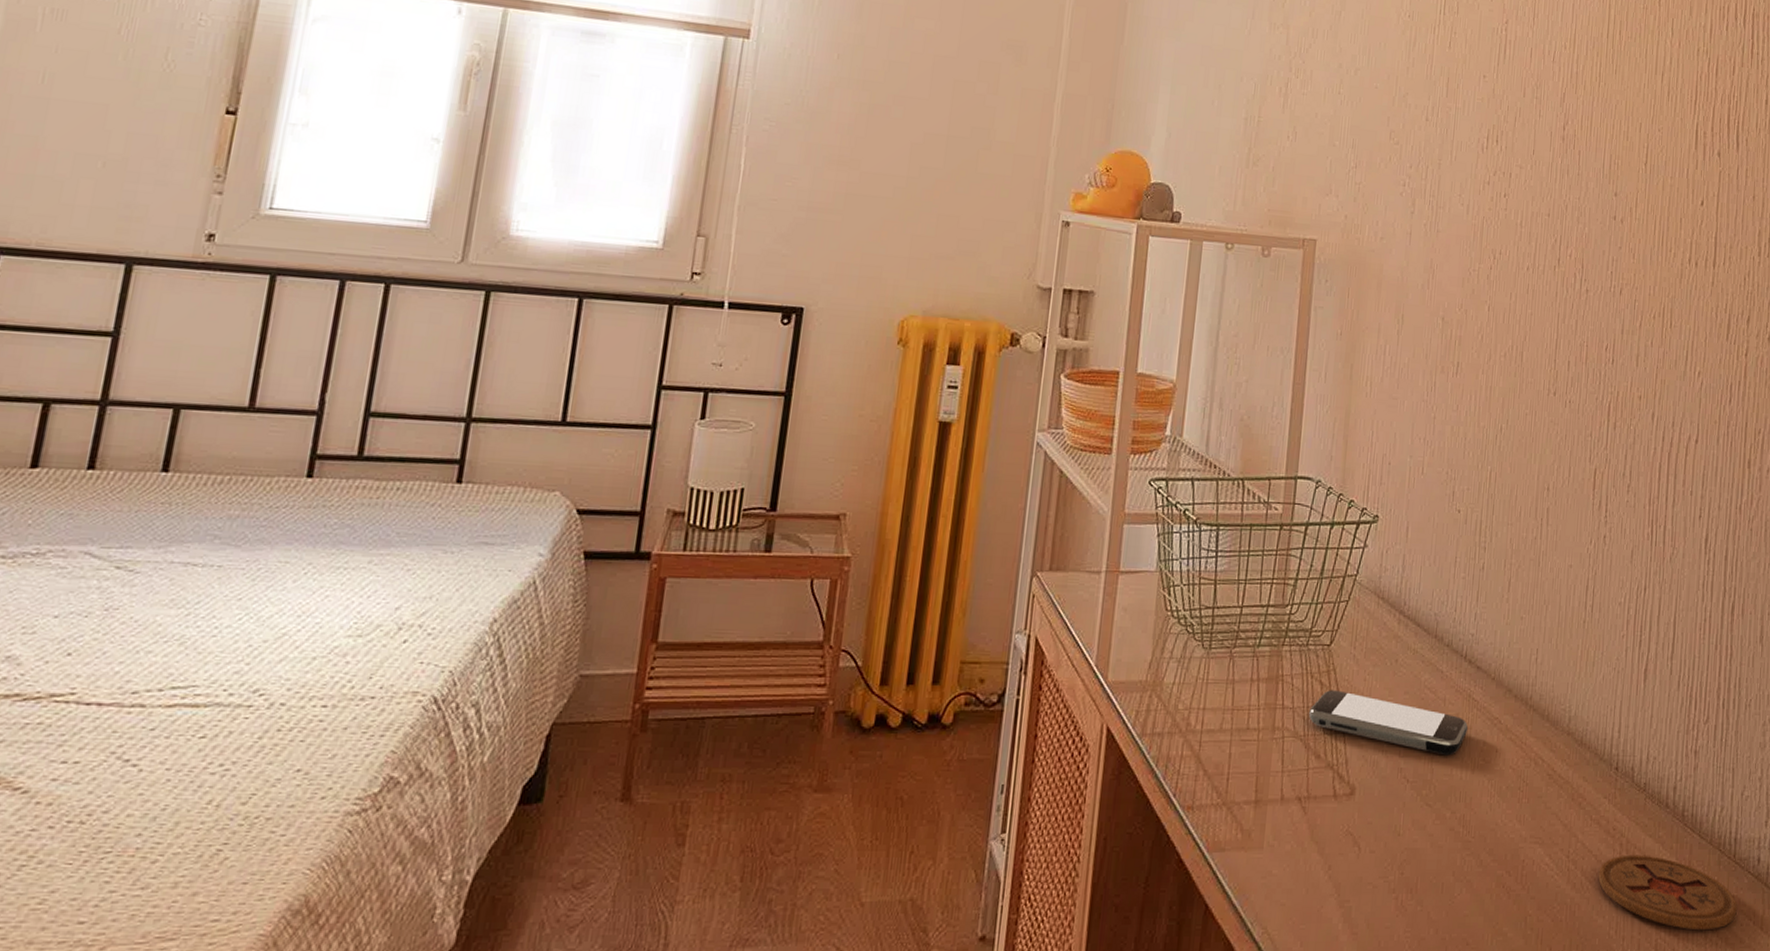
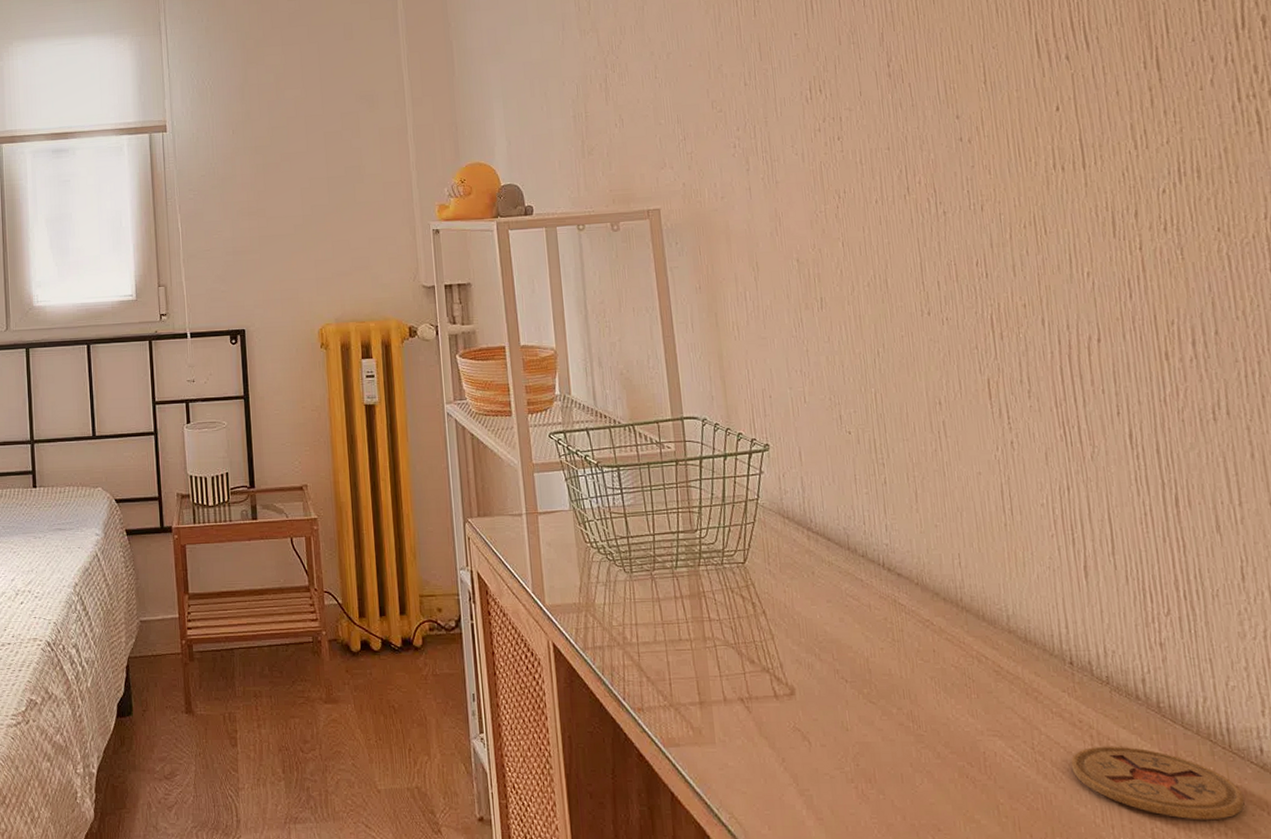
smartphone: present [1308,690,1469,756] -> none [735,602,900,657]

